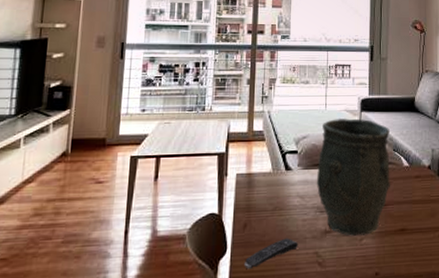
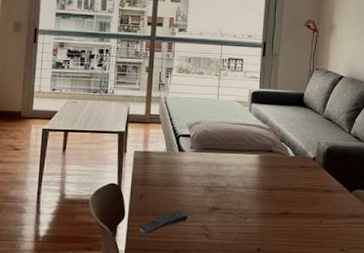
vase: present [316,119,390,236] -> none [206,108,278,215]

